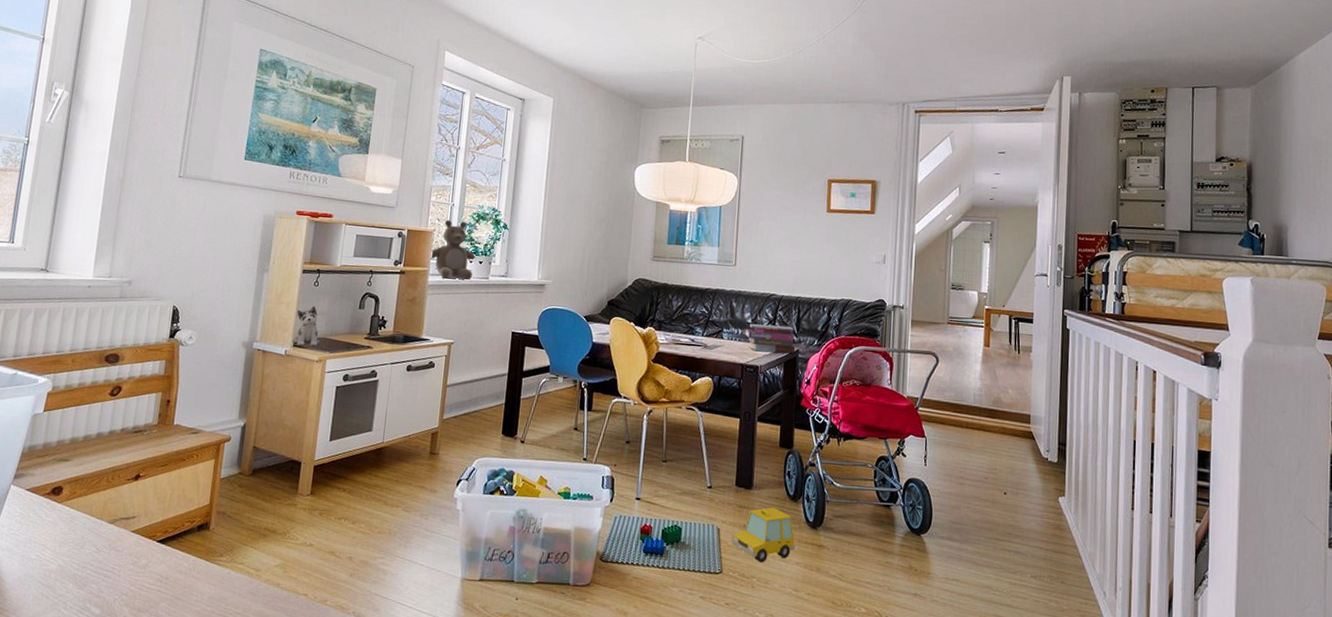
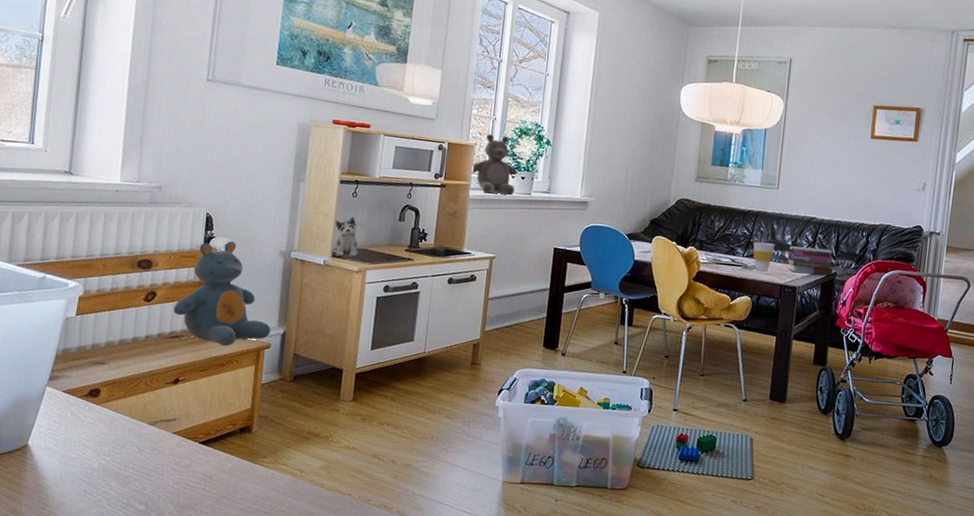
stuffed animal: none [138,333,232,440] -> present [174,240,271,346]
cup: none [712,320,735,351] -> present [753,241,775,272]
toy car: present [731,507,795,563] -> none [763,419,824,471]

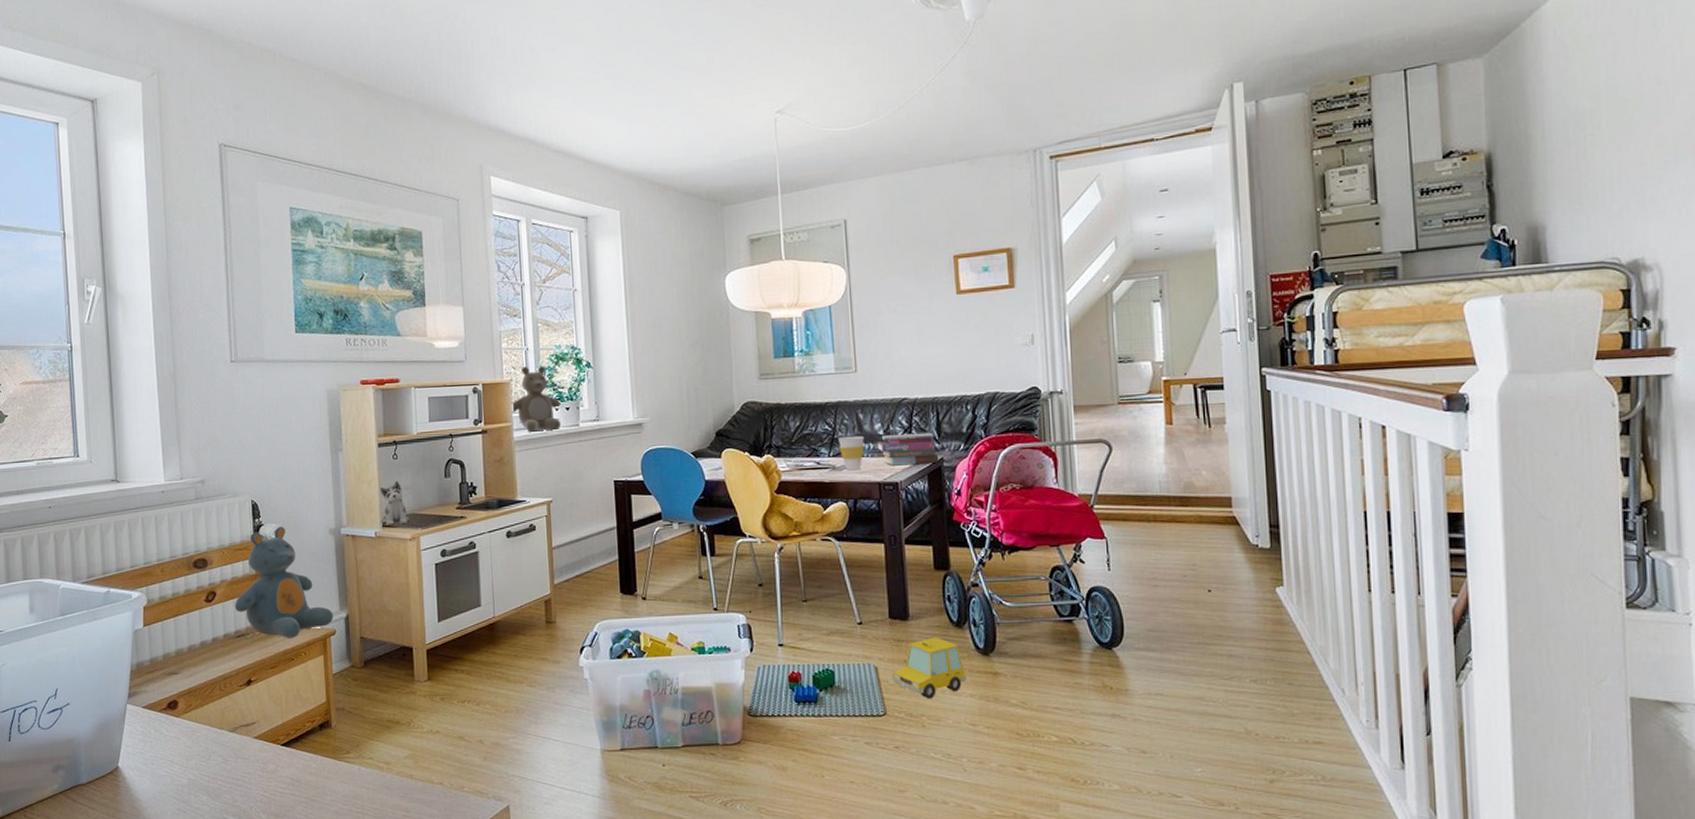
toy car: none [763,419,824,471] -> present [892,637,966,699]

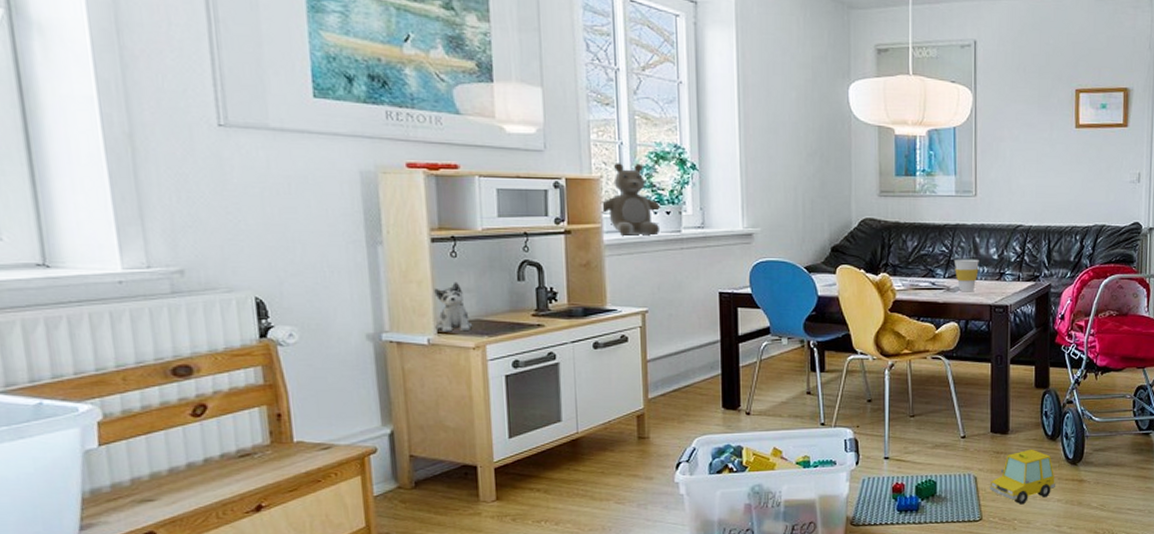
stuffed animal: present [235,526,334,638] -> none [235,329,374,458]
books: present [877,432,939,466] -> none [991,259,1047,290]

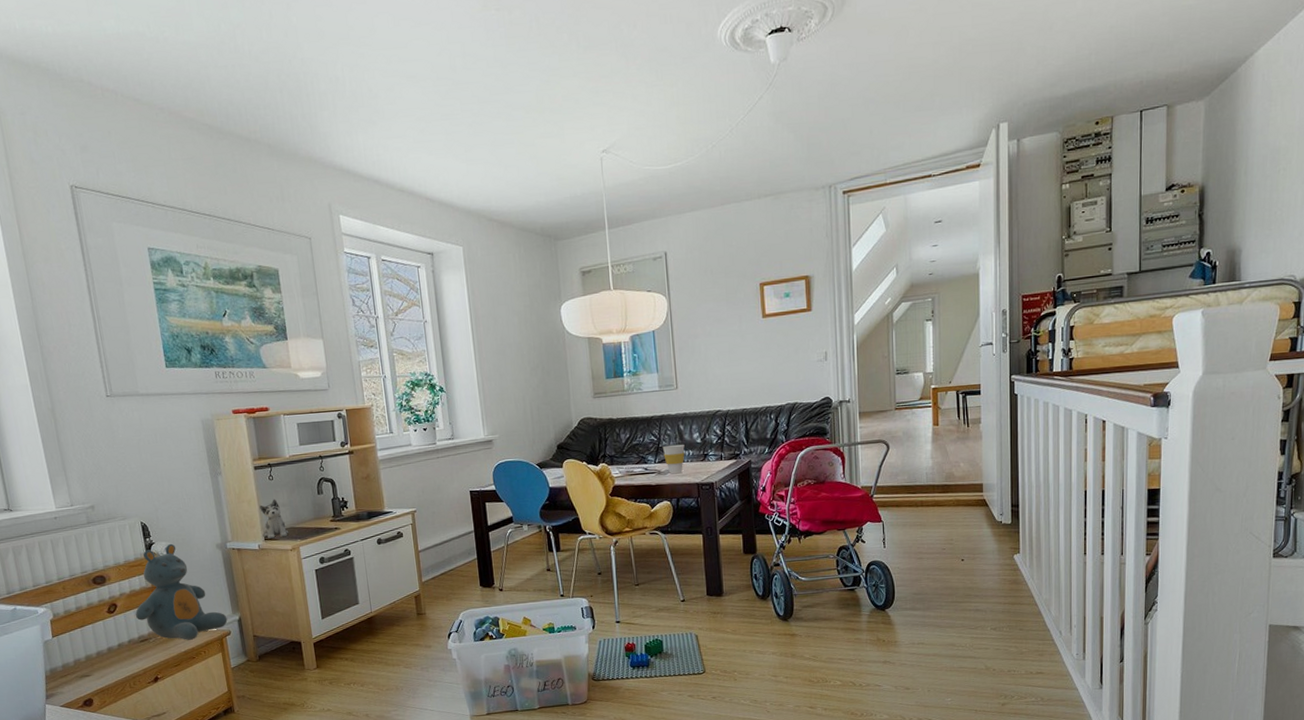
stuffed animal: none [235,329,374,458] -> present [135,543,228,640]
teddy bear: present [600,163,662,236] -> none [373,391,420,451]
toy car: present [989,449,1055,505] -> none [710,608,769,658]

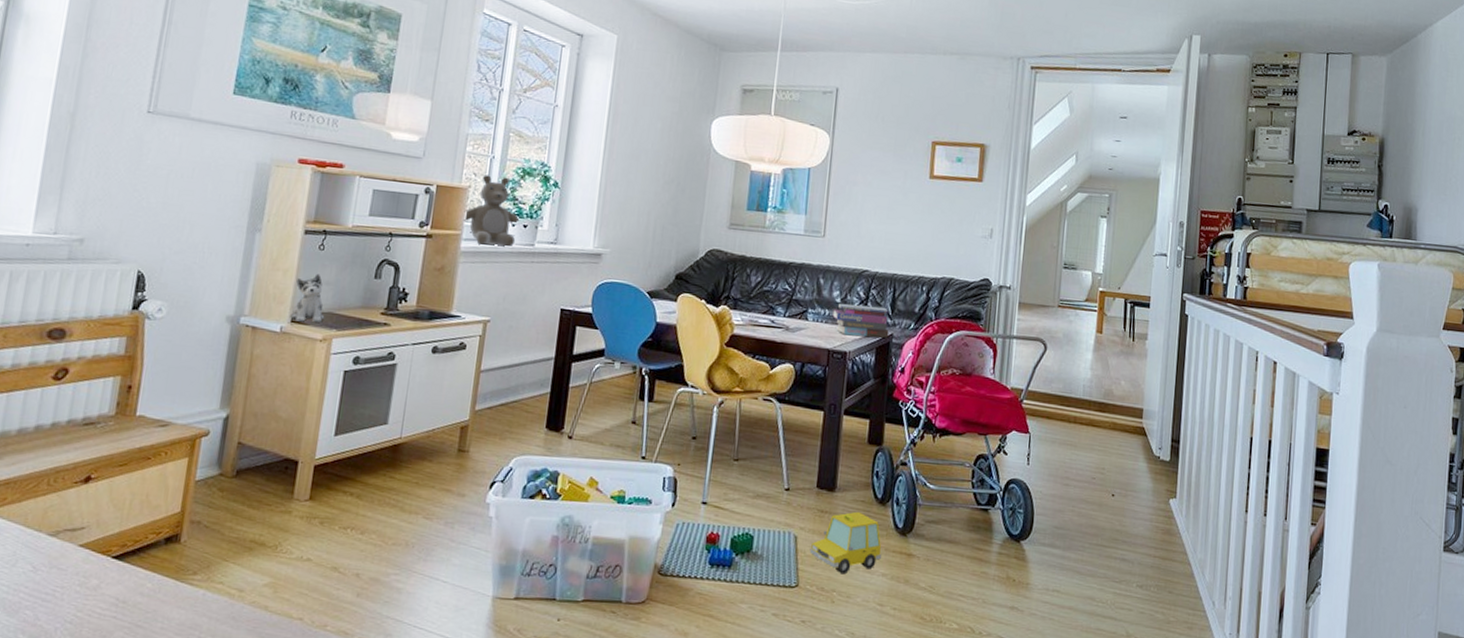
stuffed animal: present [135,543,228,640] -> none [89,304,211,434]
teddy bear: none [373,391,420,451] -> present [463,175,520,247]
cup: present [662,444,685,474] -> none [795,298,821,335]
books: none [695,439,748,469] -> present [832,303,890,338]
toy car: none [710,608,769,658] -> present [809,511,881,575]

